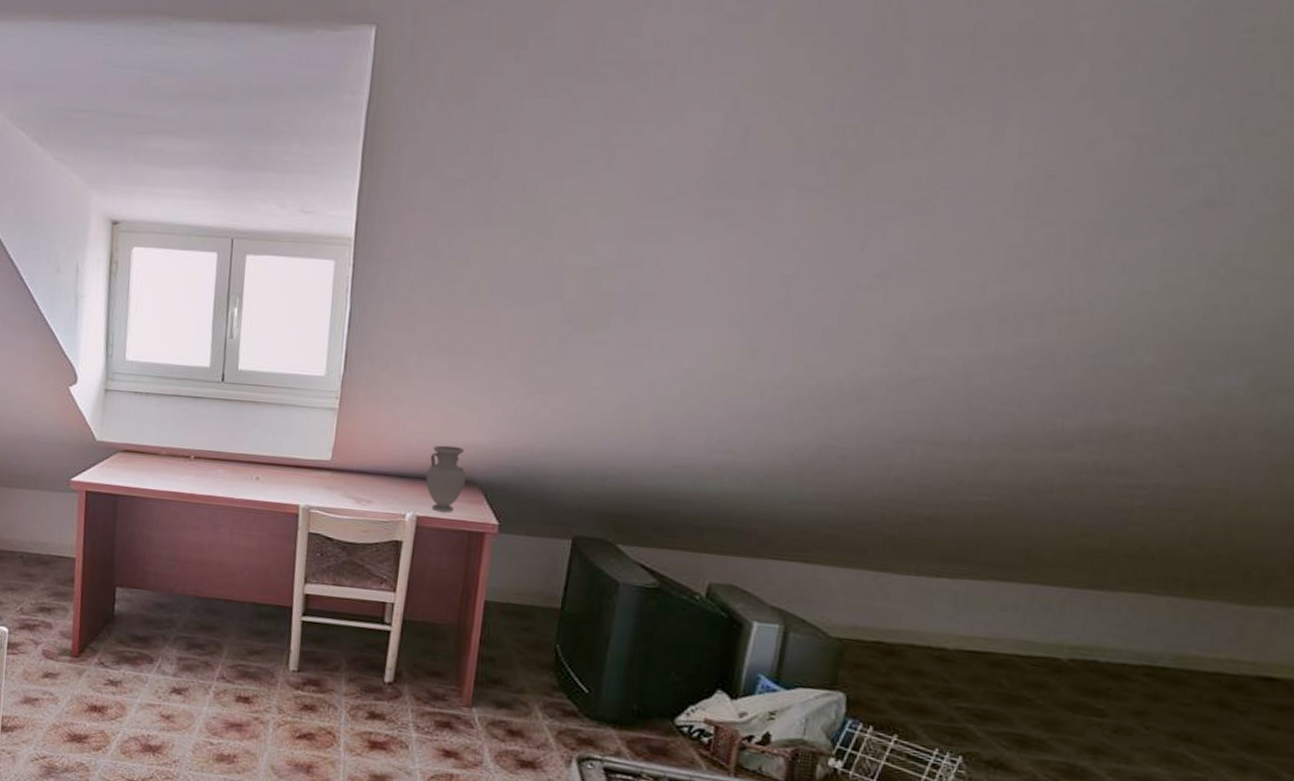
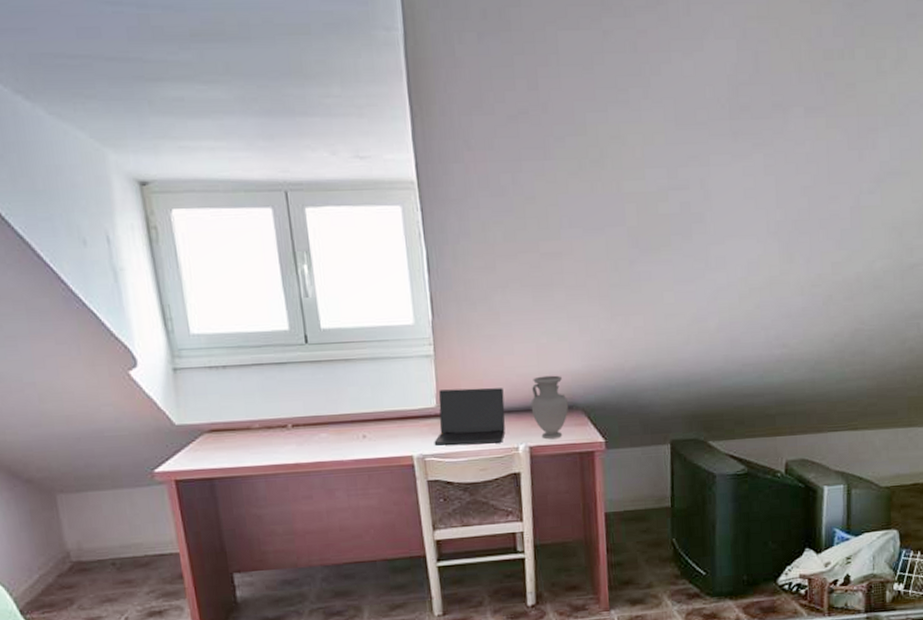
laptop: none [322,444,401,507] -> present [434,388,506,446]

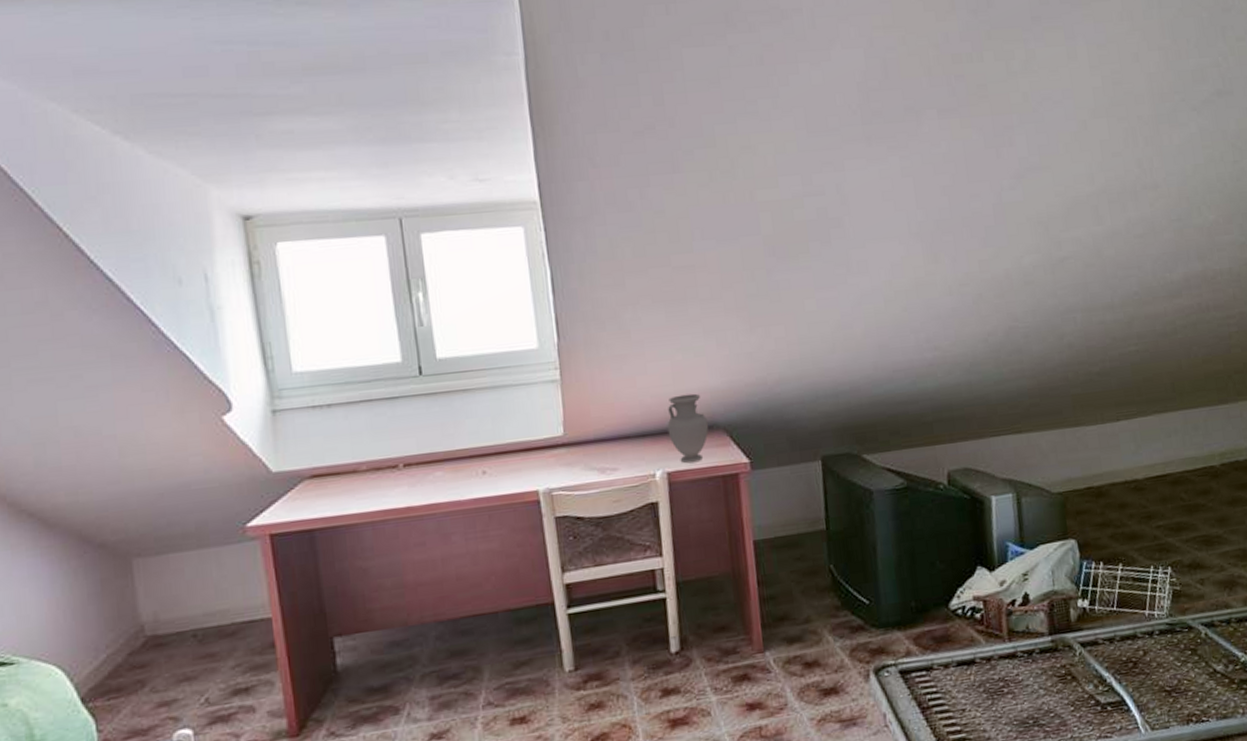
laptop: present [434,388,506,446] -> none [561,410,641,478]

